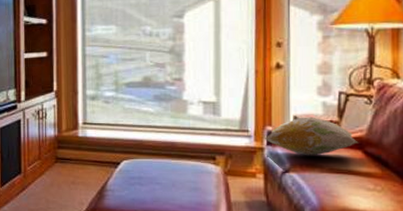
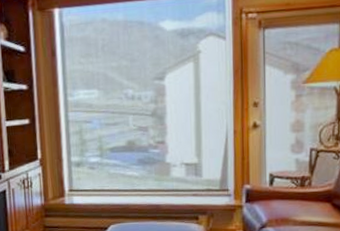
decorative pillow: present [264,117,357,156] -> none [243,173,326,211]

